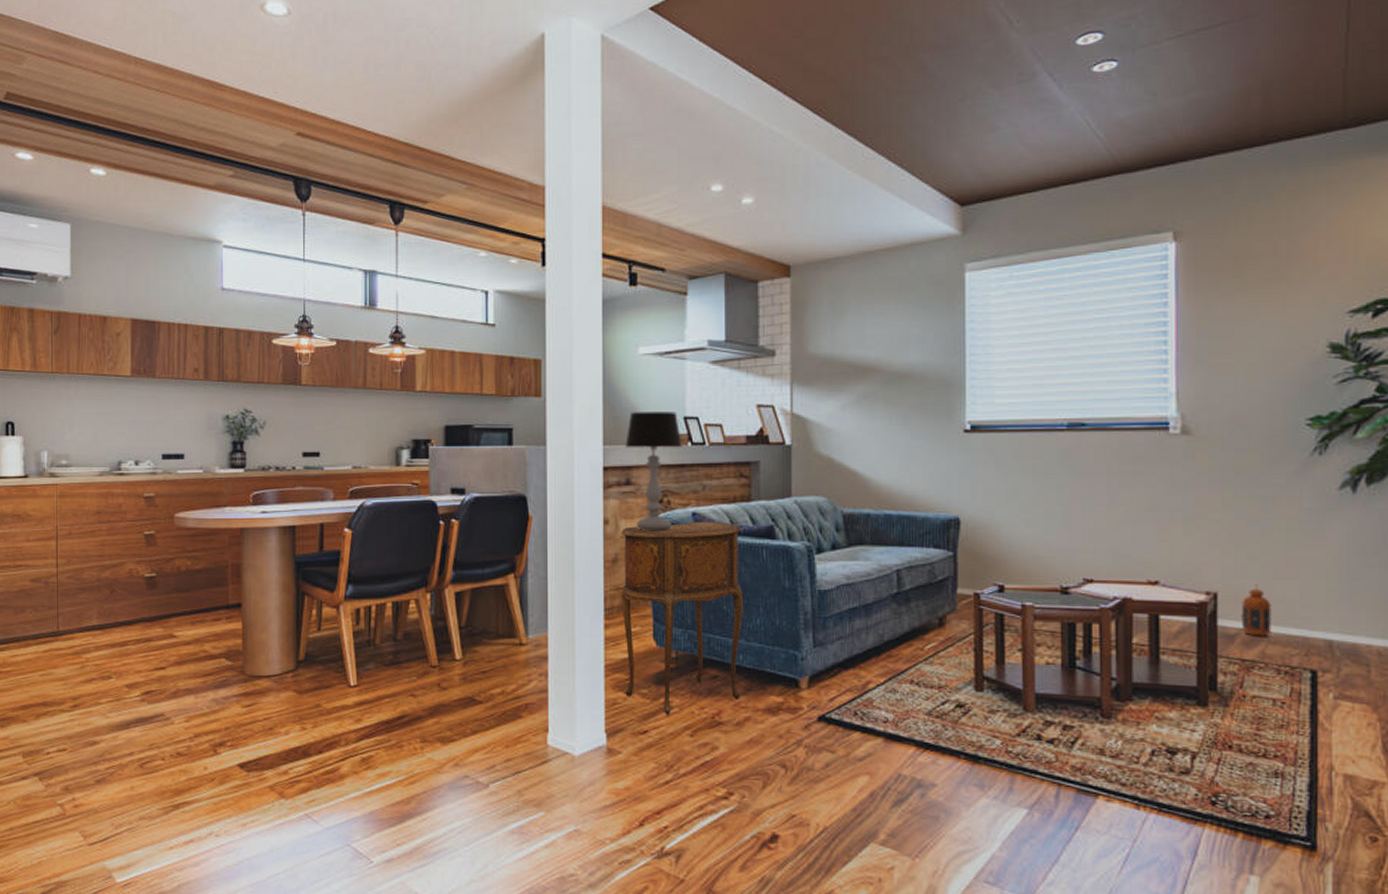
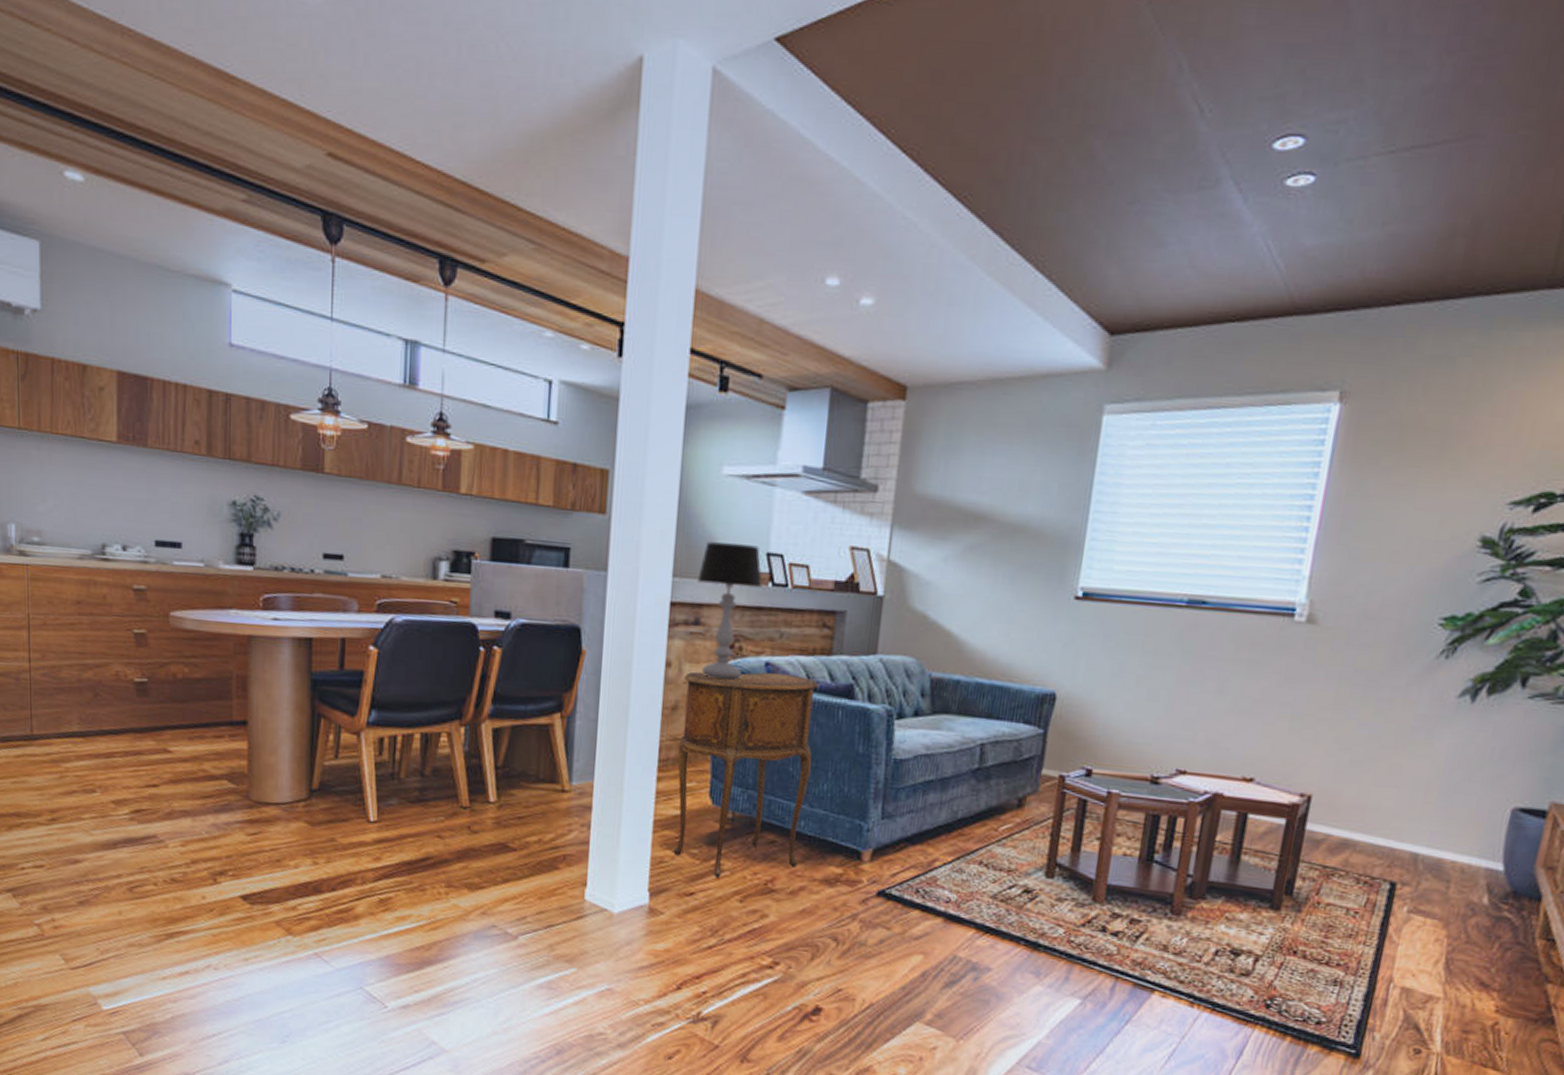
lantern: present [1241,584,1272,637] -> none [1329,789,1365,845]

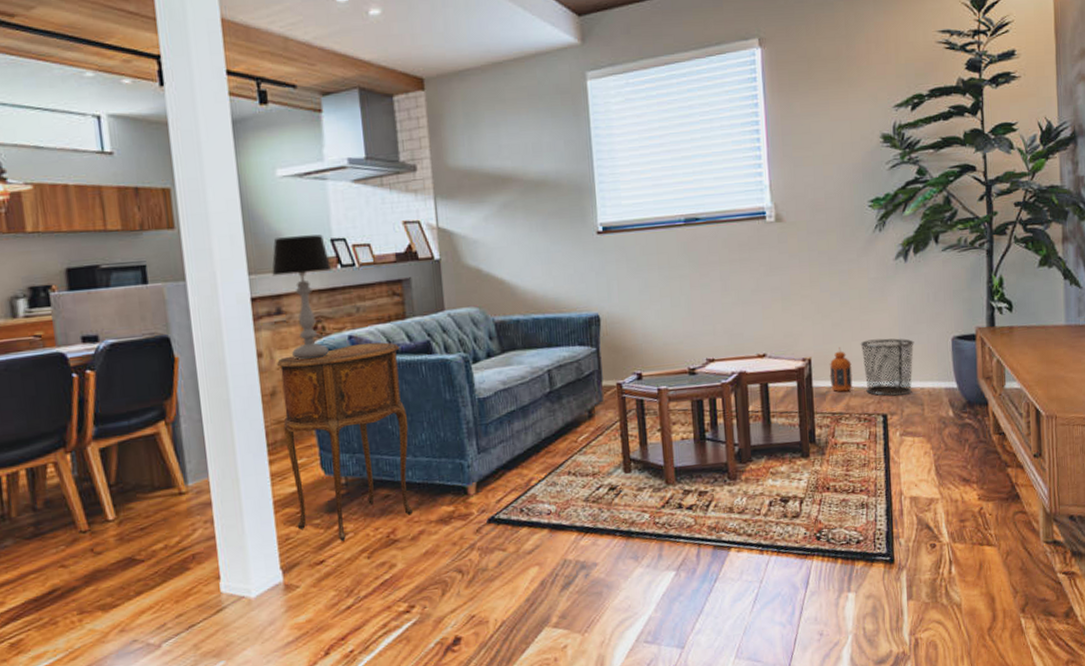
lantern: none [1329,789,1365,845] -> present [829,347,853,392]
waste bin: none [1375,788,1458,865] -> present [860,338,914,397]

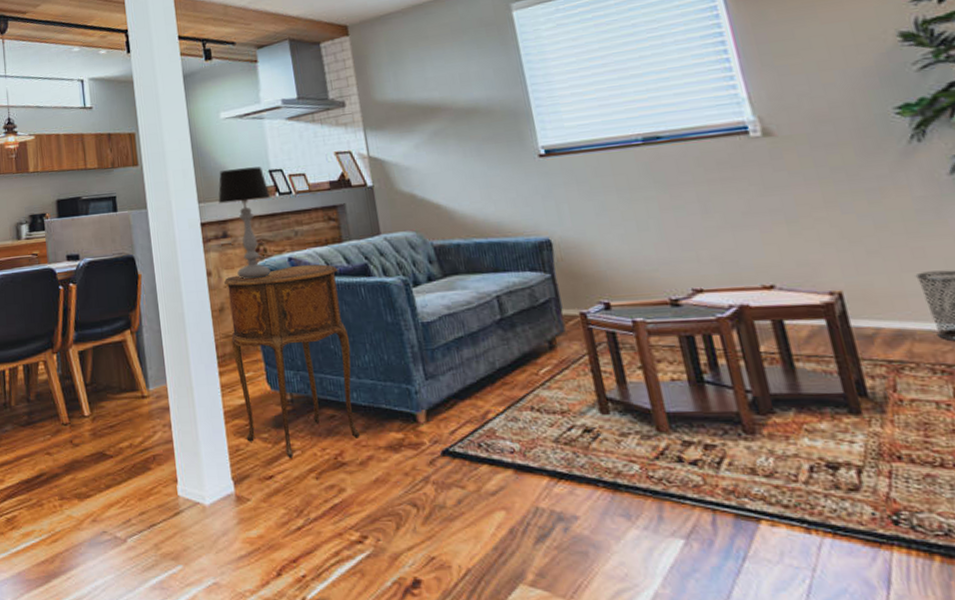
lantern: present [829,347,853,392] -> none [872,279,915,335]

